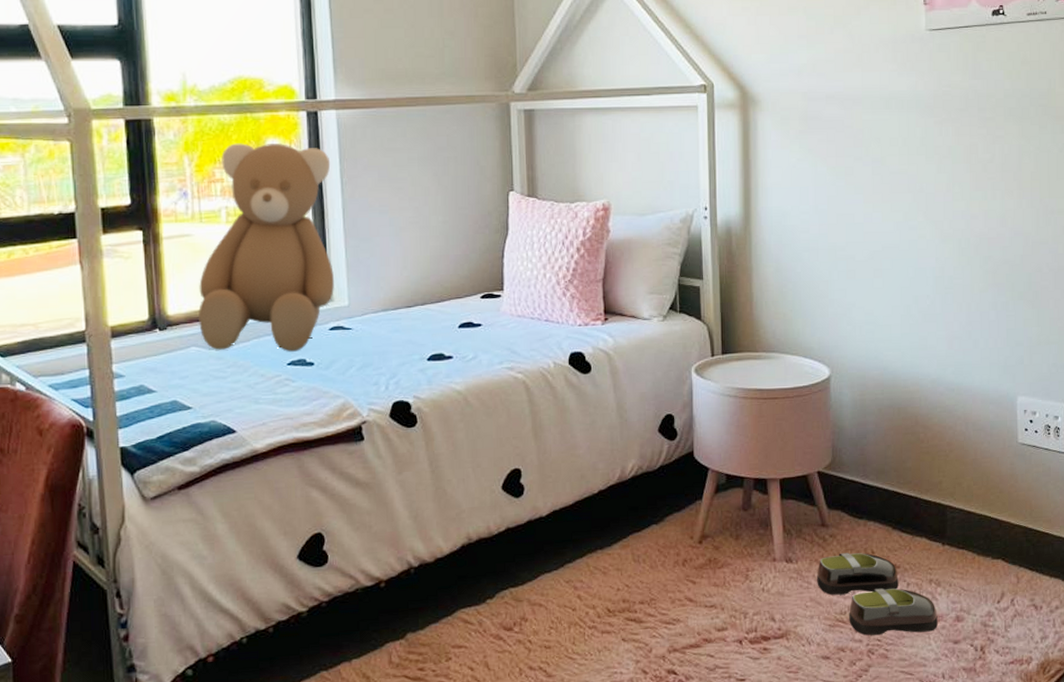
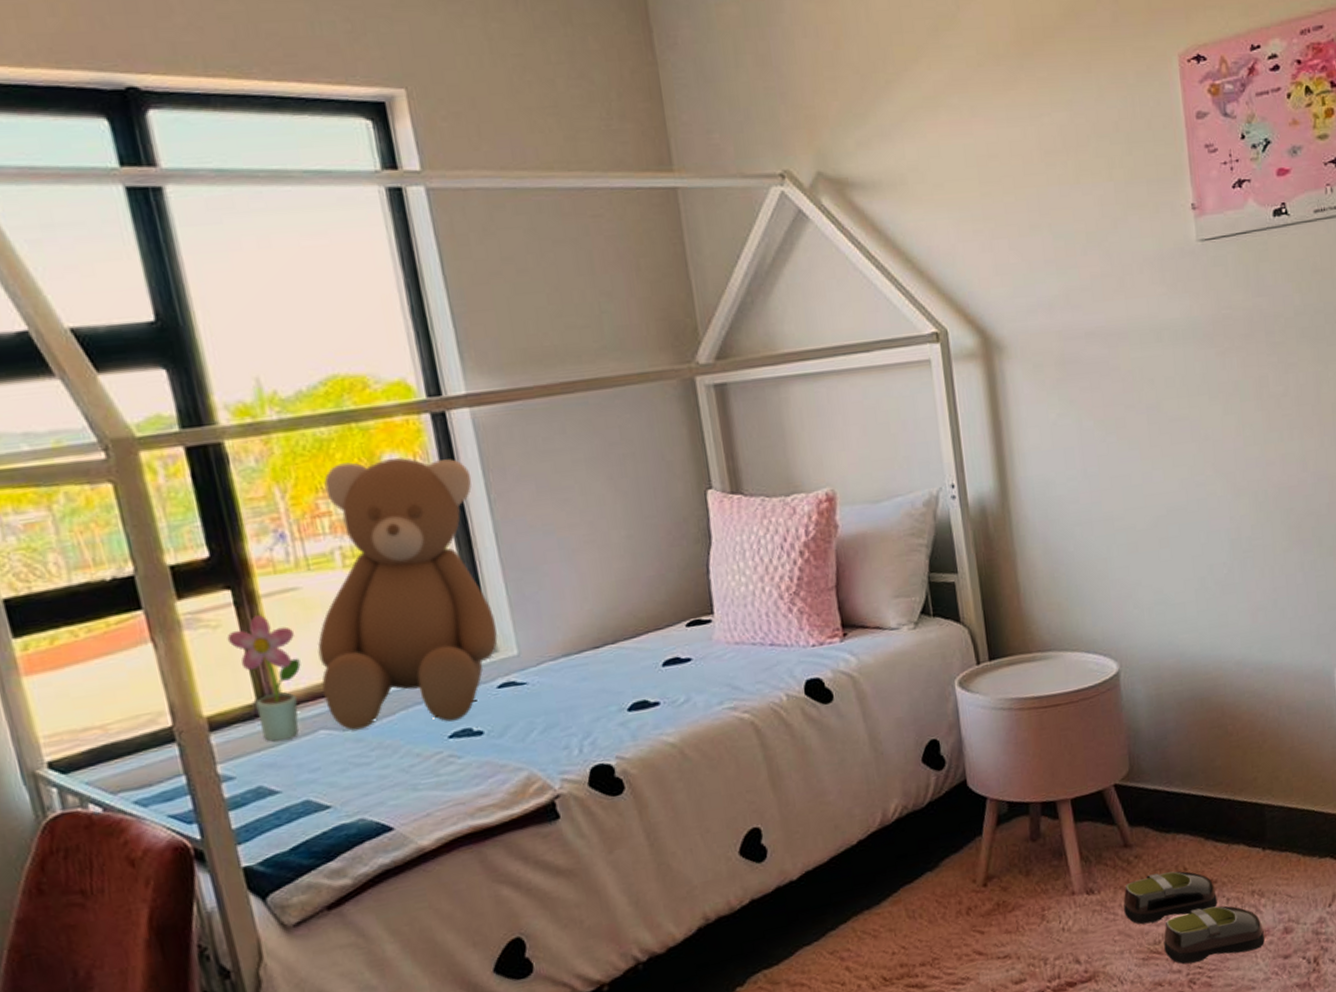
potted flower: none [134,252,185,351] -> present [227,615,301,742]

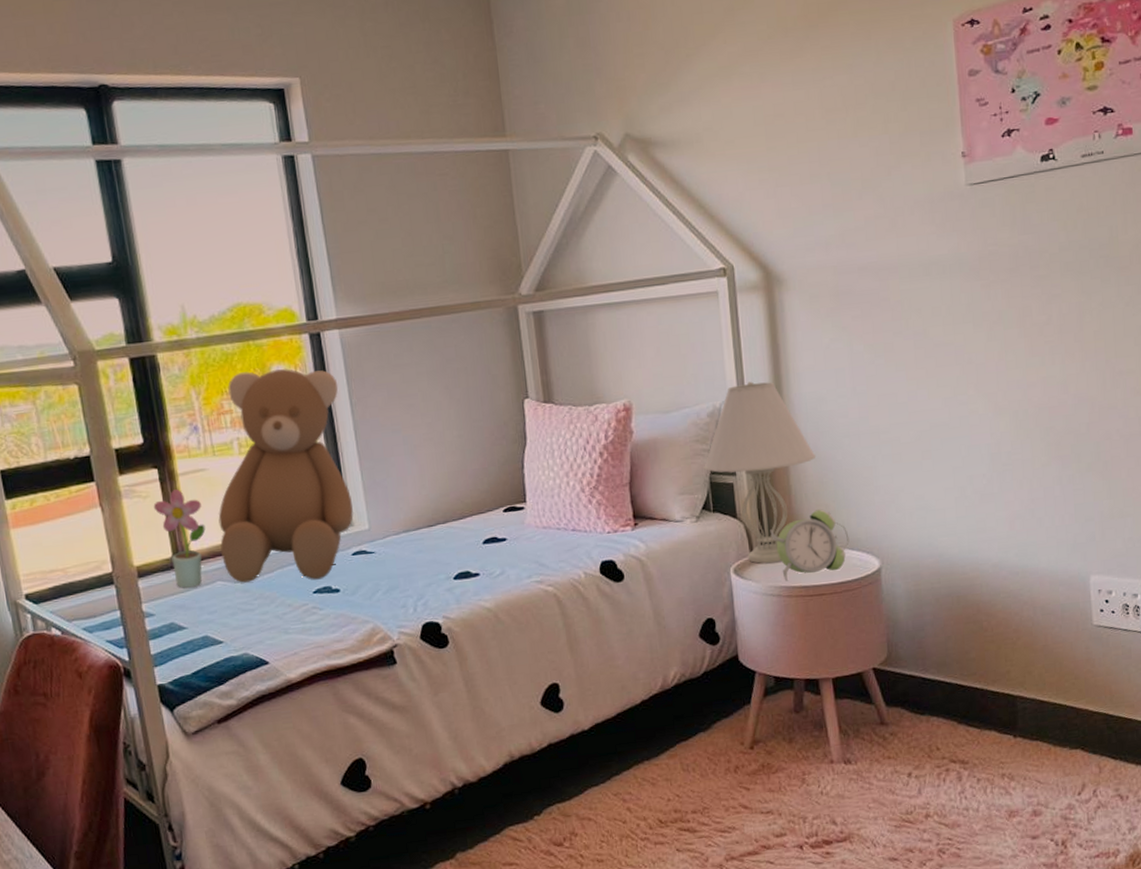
table lamp: none [921,464,1045,674] -> present [704,381,815,564]
alarm clock: none [997,608,1085,693] -> present [770,509,849,582]
slippers: present [1123,871,1265,964] -> none [878,750,1013,835]

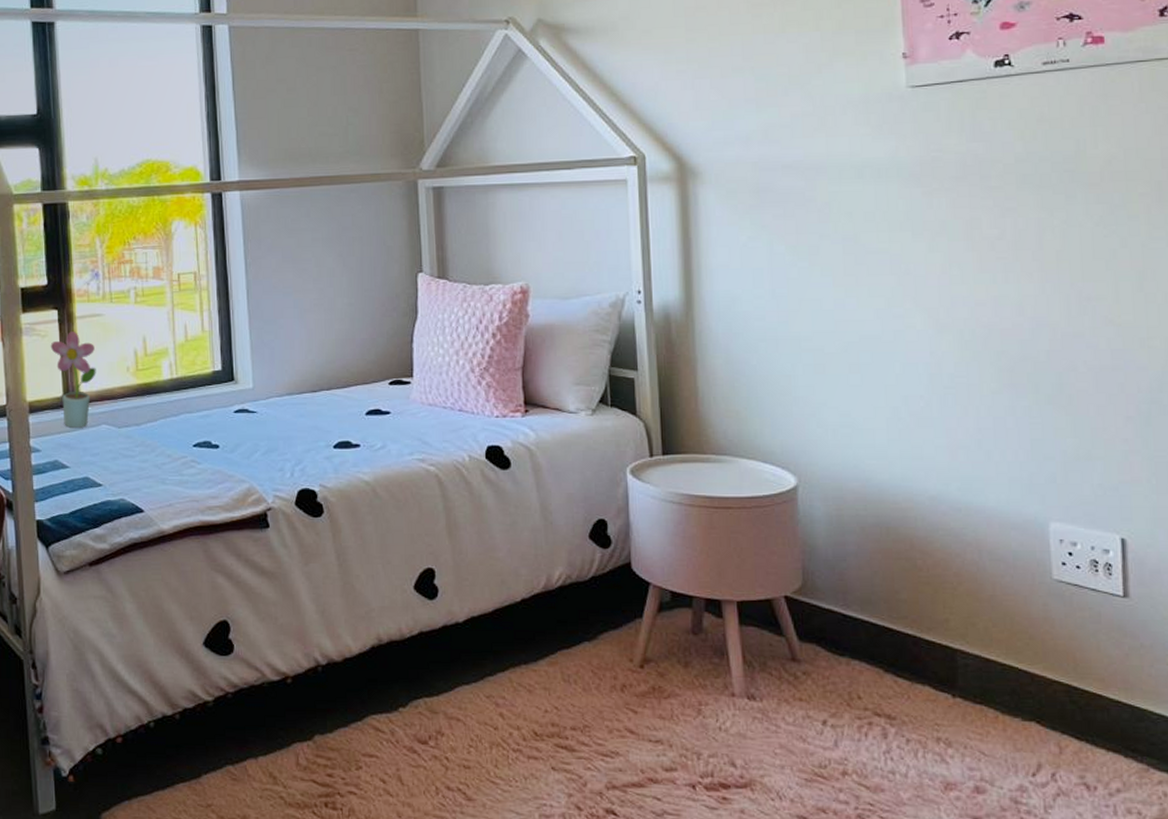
teddy bear: present [218,369,353,583] -> none [109,225,239,433]
table lamp: present [704,381,815,564] -> none [603,274,727,466]
alarm clock: present [770,509,849,582] -> none [672,415,762,489]

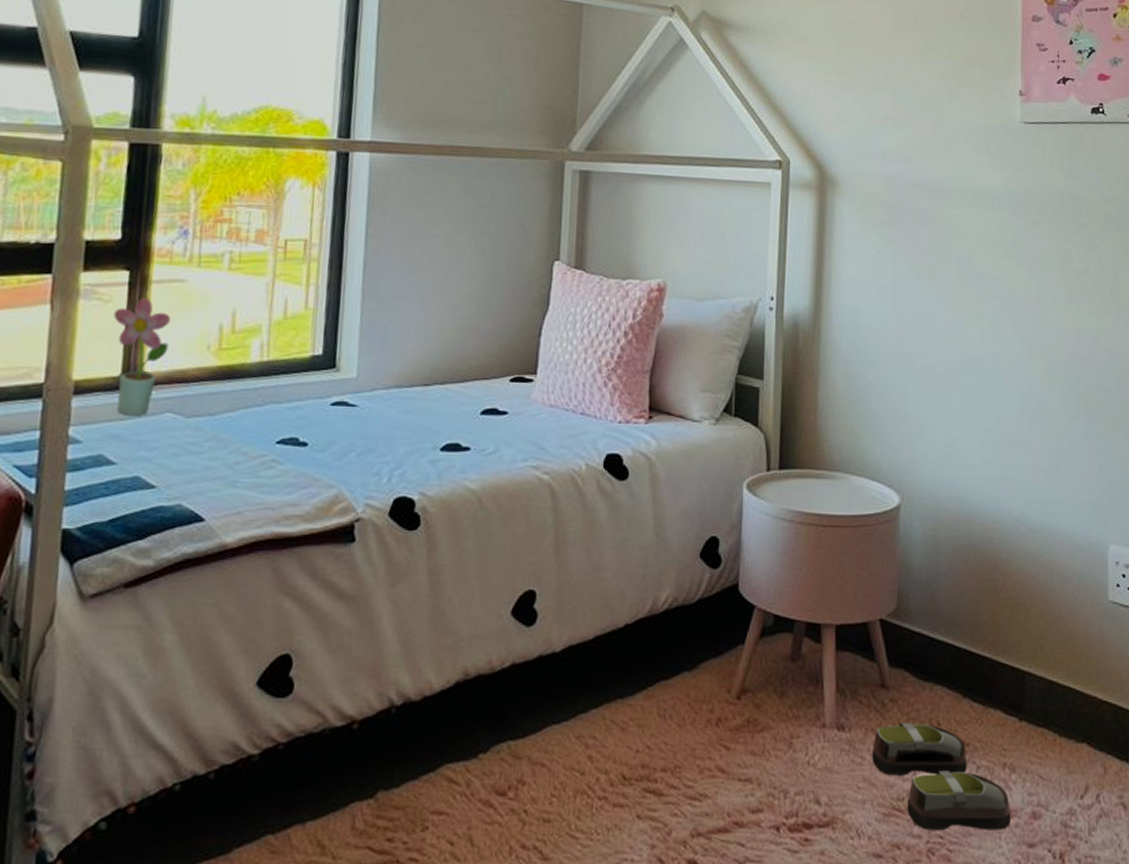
slippers: none [787,695,950,802] -> present [872,723,1011,830]

